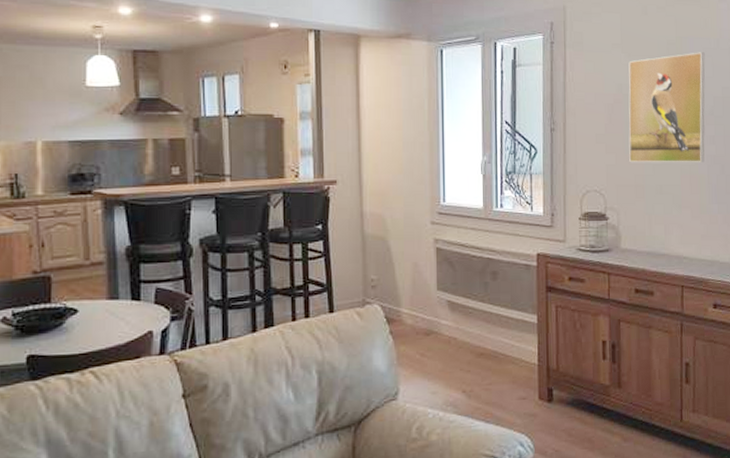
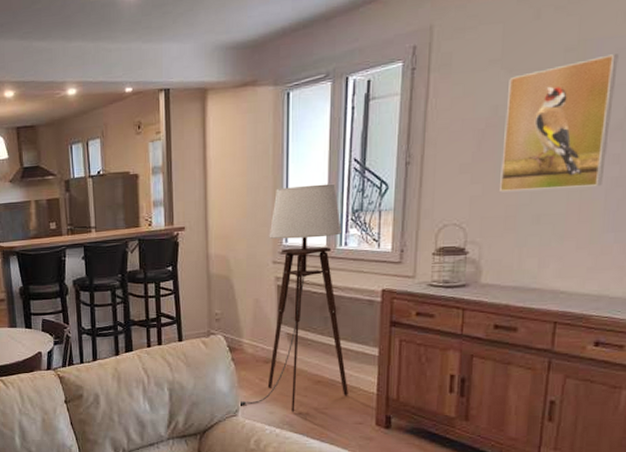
floor lamp: none [400,144,511,391] -> present [241,183,348,412]

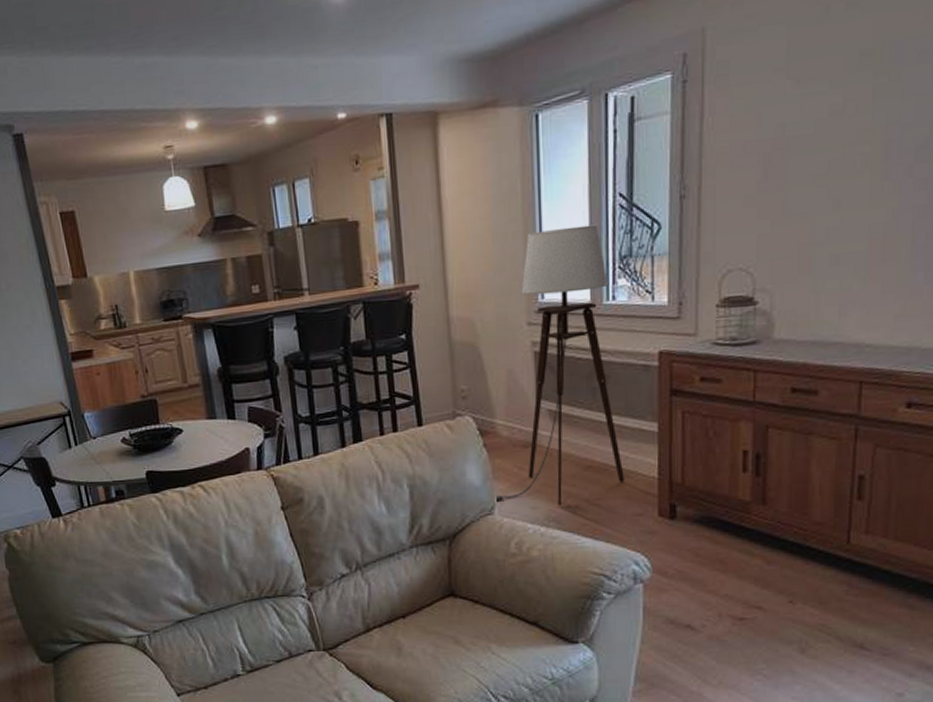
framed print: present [500,54,619,193] -> none [791,58,921,229]

